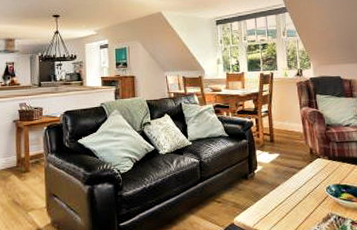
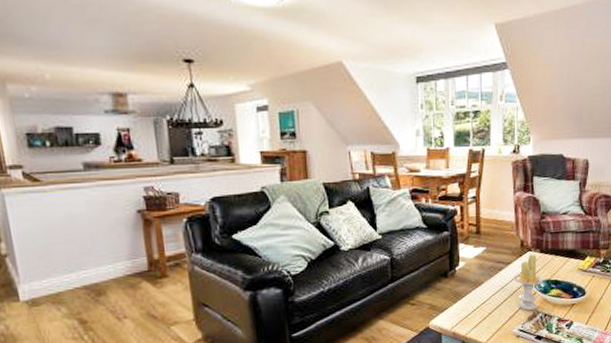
candle: none [305,160,334,213] -> present [513,254,543,311]

